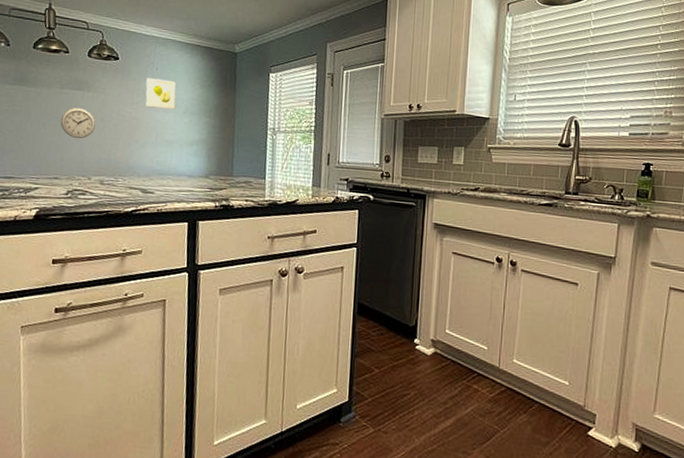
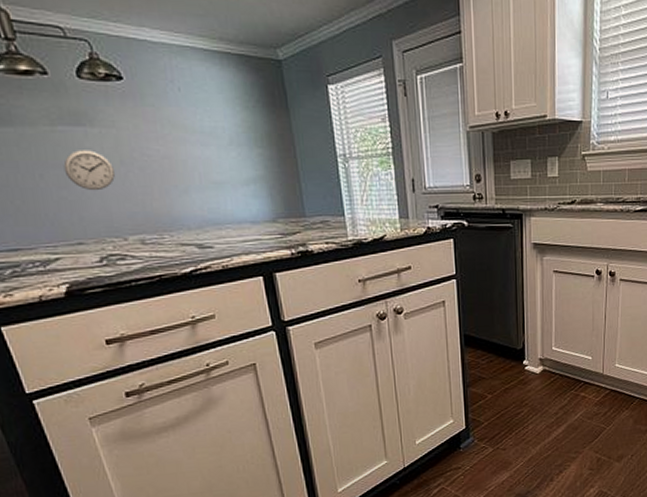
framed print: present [145,78,176,110] -> none [168,102,216,142]

